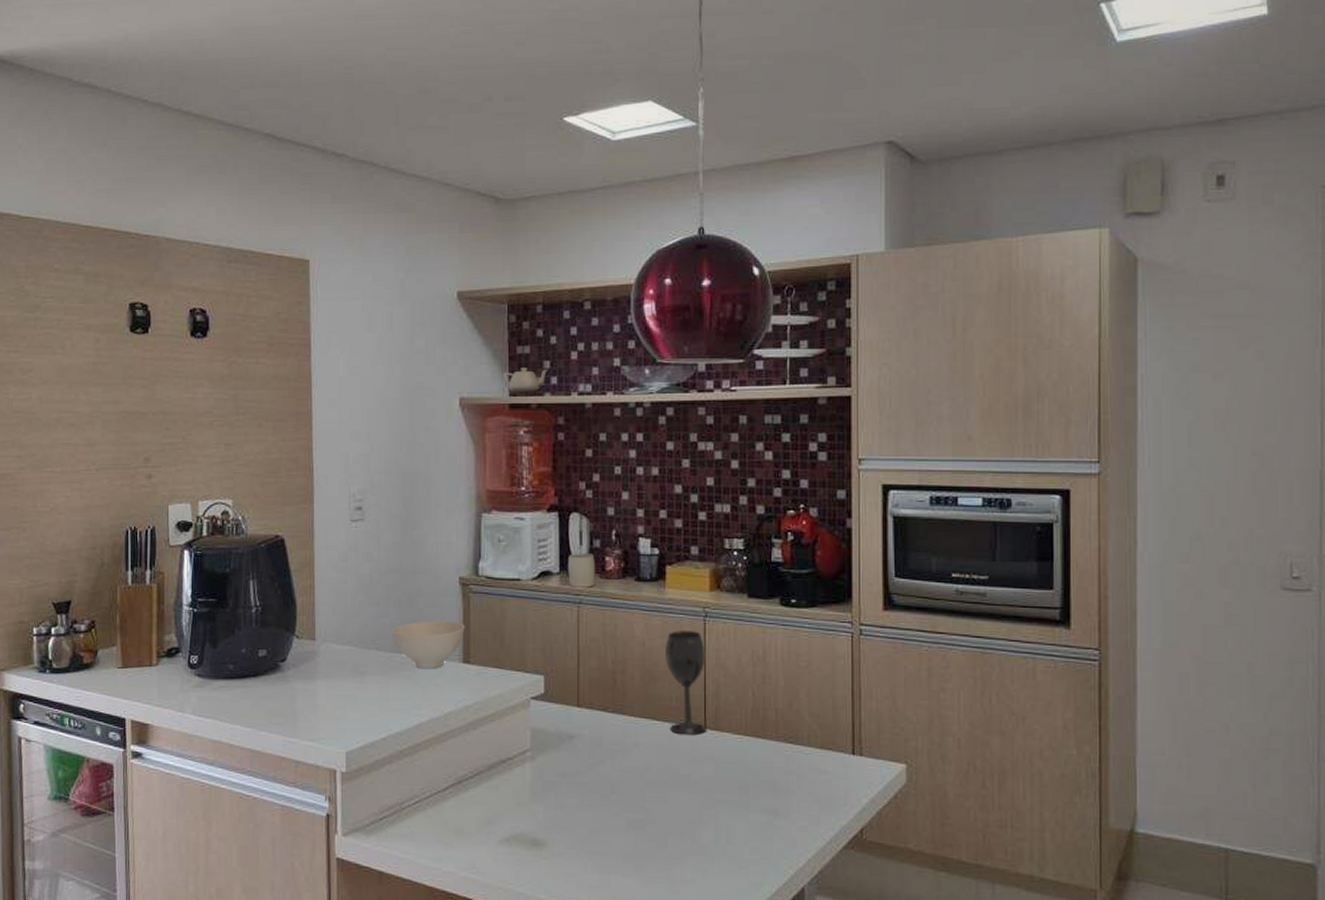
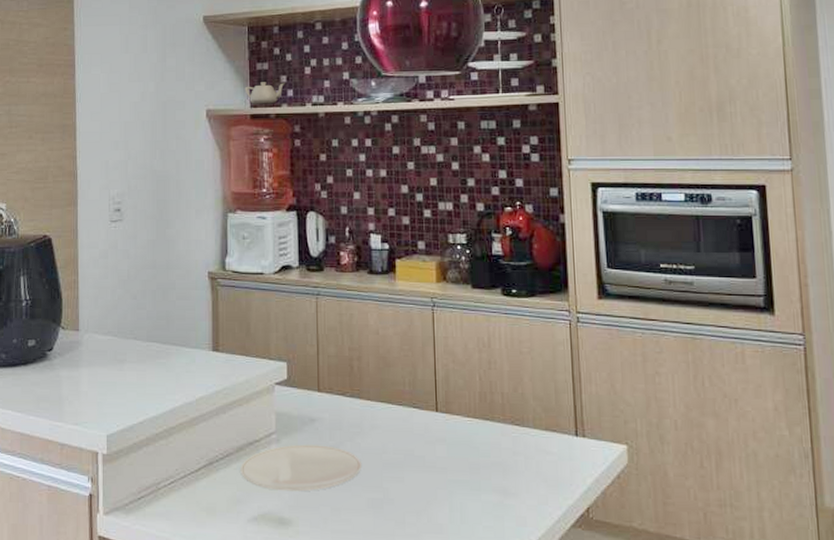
bowl: present [390,620,465,669] -> none [146,312,214,357]
plate: none [491,762,622,812] -> present [240,444,361,492]
mug: present [568,553,596,589] -> none [306,249,332,281]
wine glass: present [666,631,707,736] -> none [397,320,439,419]

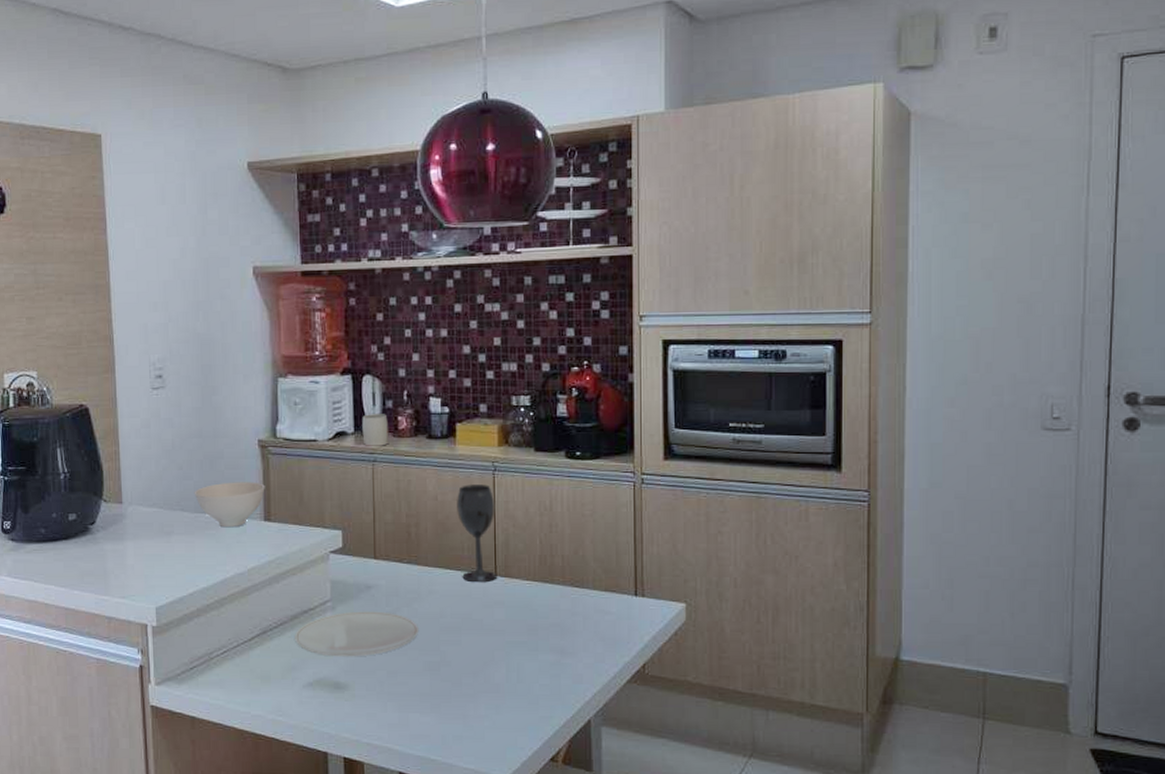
bowl: none [146,312,214,357] -> present [194,482,265,528]
teapot: present [244,82,286,105] -> none [294,235,340,261]
mug: none [306,249,332,281] -> present [362,414,389,448]
wine glass: none [397,320,439,419] -> present [457,484,498,583]

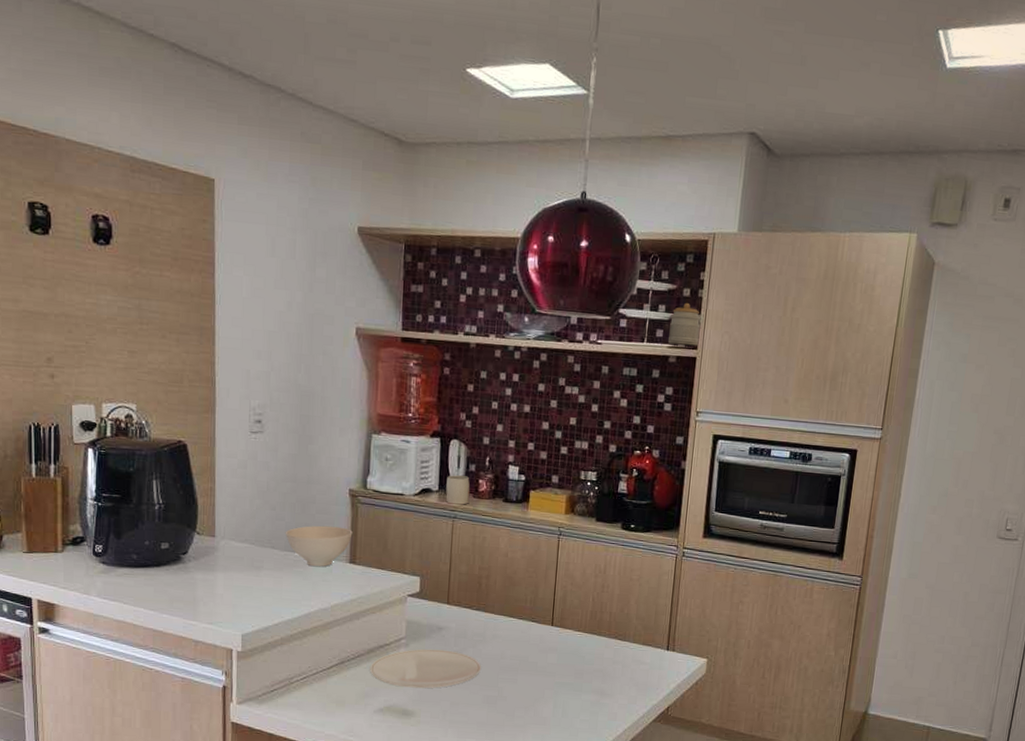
wine glass: present [457,484,498,583] -> none [523,545,558,631]
jar: none [596,195,633,245] -> present [667,302,701,347]

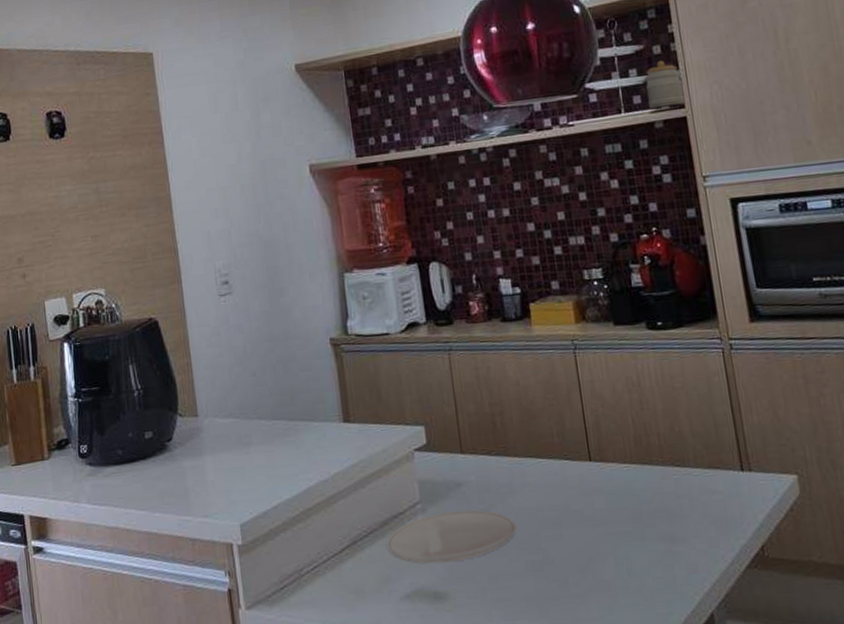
bowl: present [285,525,353,567] -> none [269,382,342,433]
mug: present [445,475,471,505] -> none [433,300,464,336]

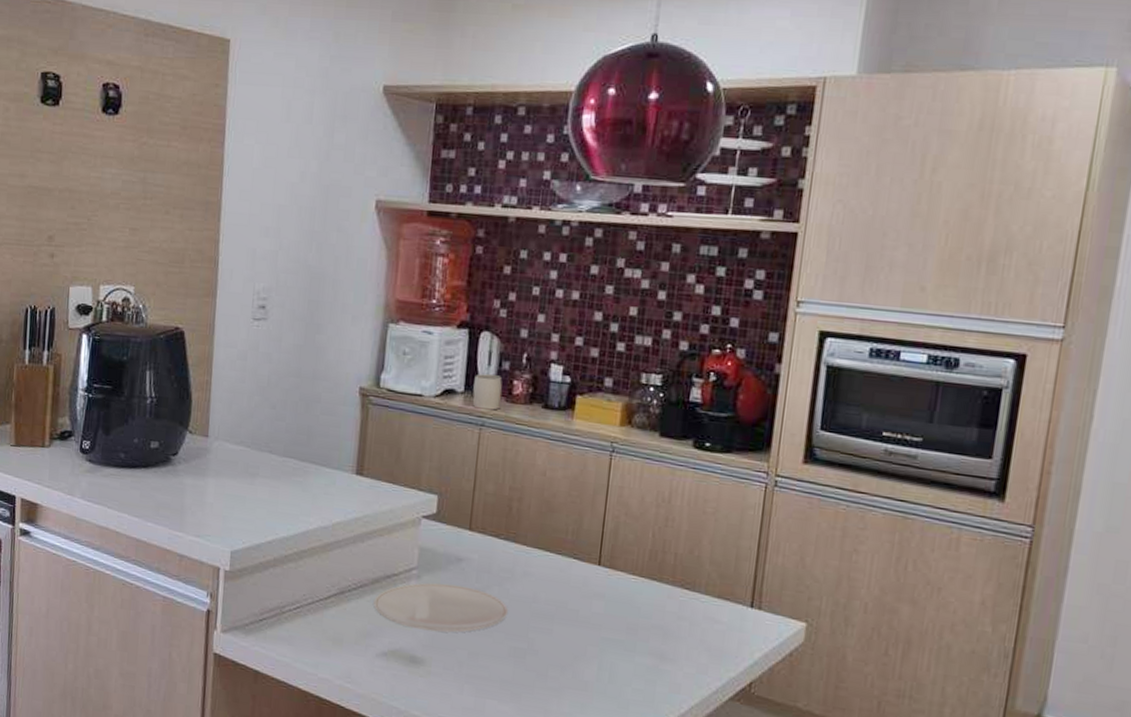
mug: none [433,300,464,336] -> present [472,373,503,411]
jar: present [645,60,685,110] -> none [759,164,806,220]

